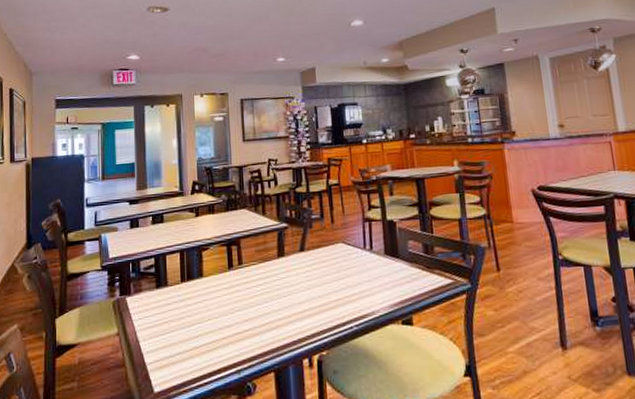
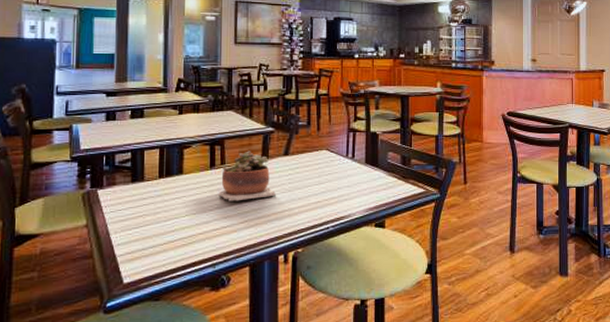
succulent plant: none [238,249,296,303] -> present [218,151,277,202]

